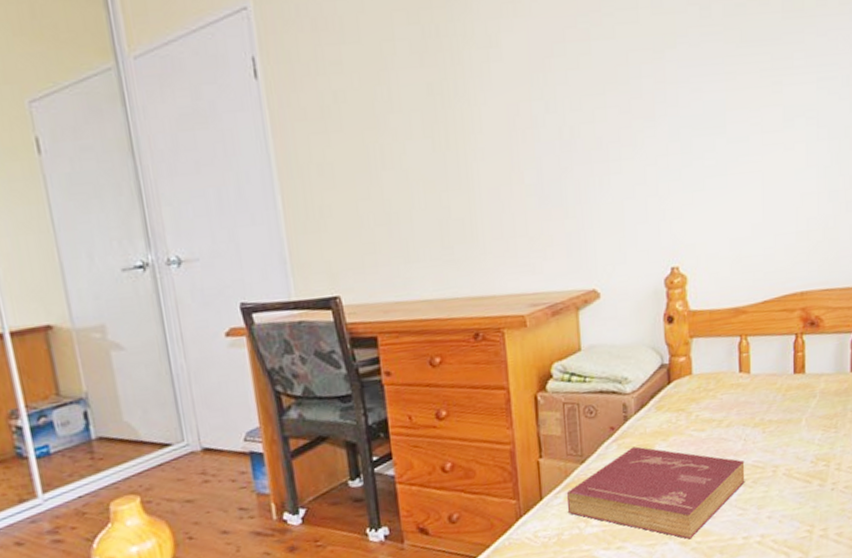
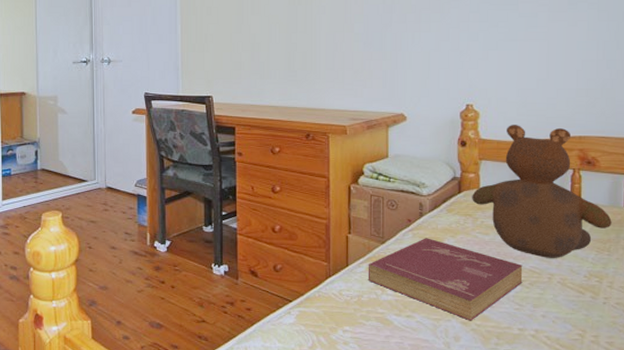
teddy bear: none [684,284,838,448] -> present [472,125,612,258]

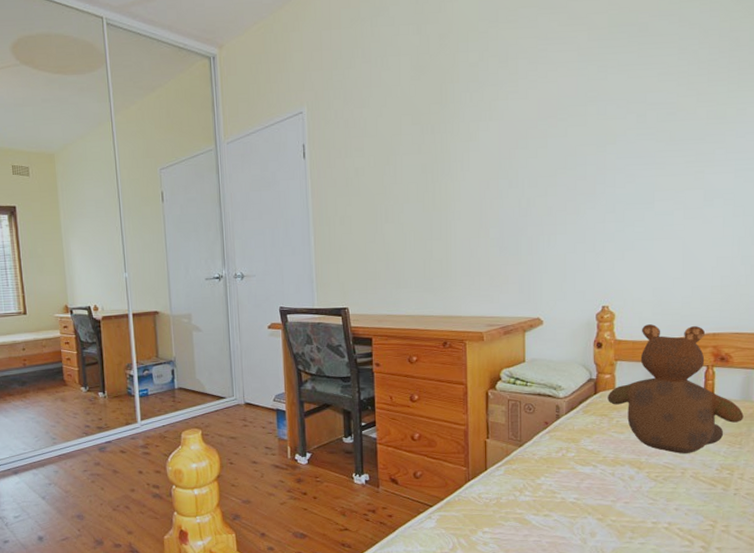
book: present [369,238,523,321] -> none [507,439,657,517]

